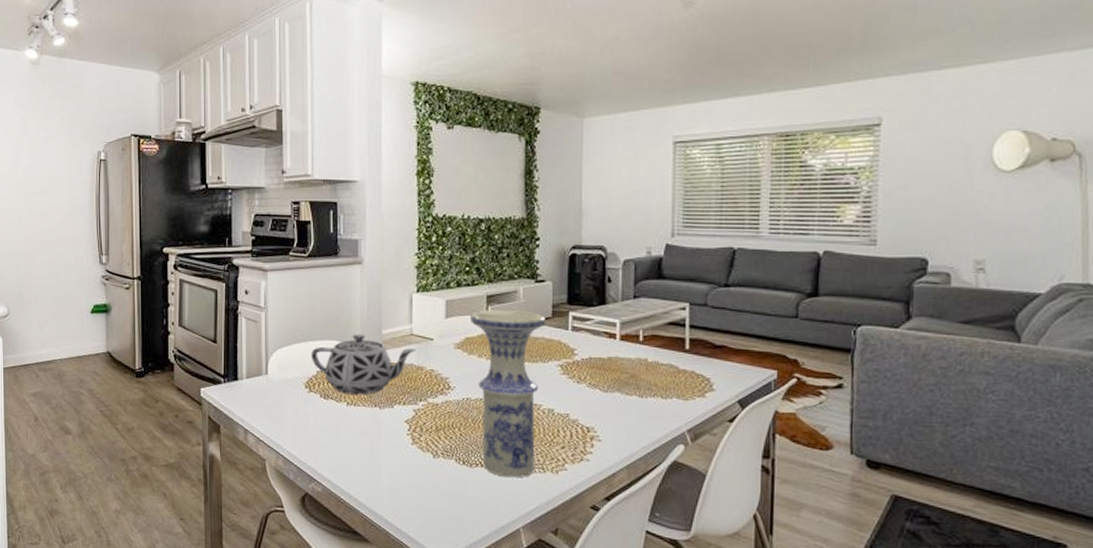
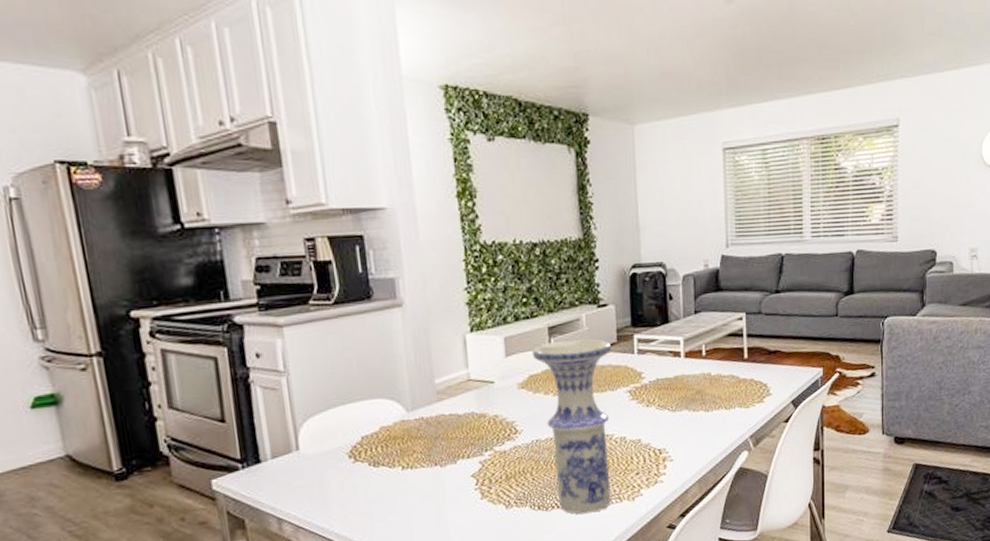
teapot: present [311,333,416,395] -> none [351,386,476,458]

